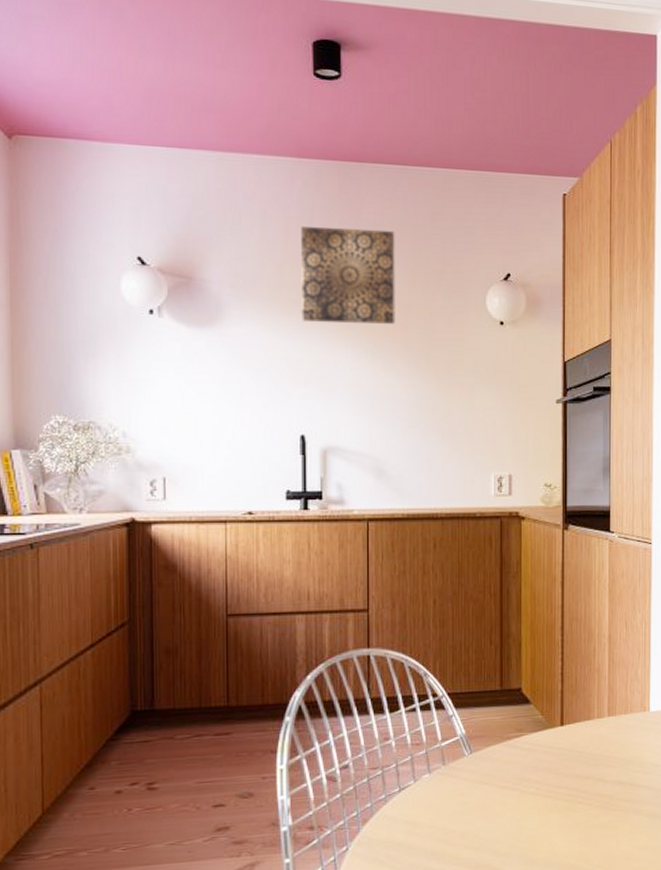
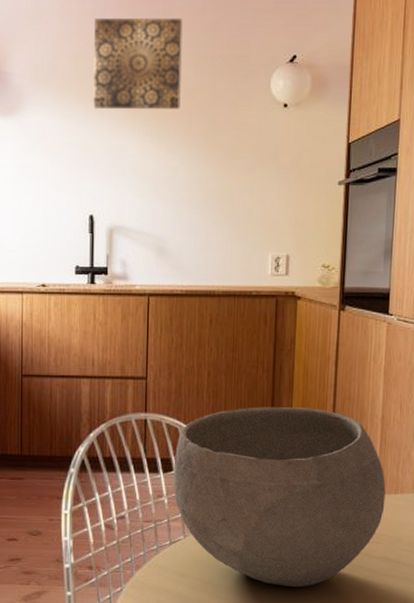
bowl: none [400,631,616,824] -> present [173,407,386,587]

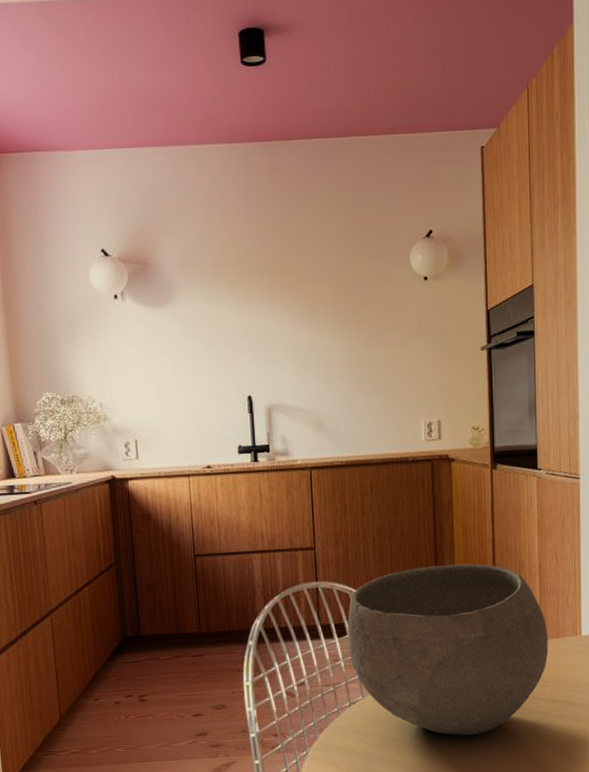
wall art: present [92,17,183,110] -> none [238,201,326,294]

